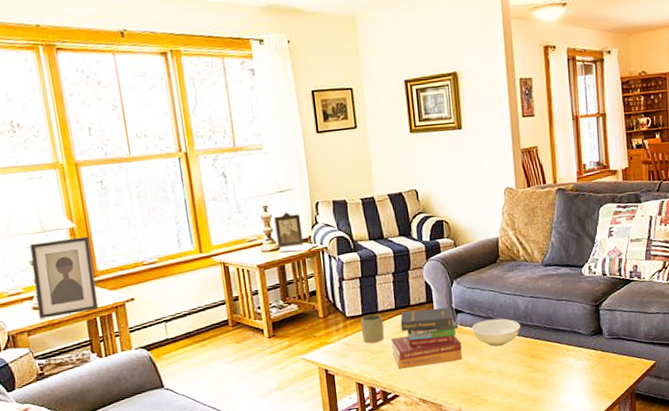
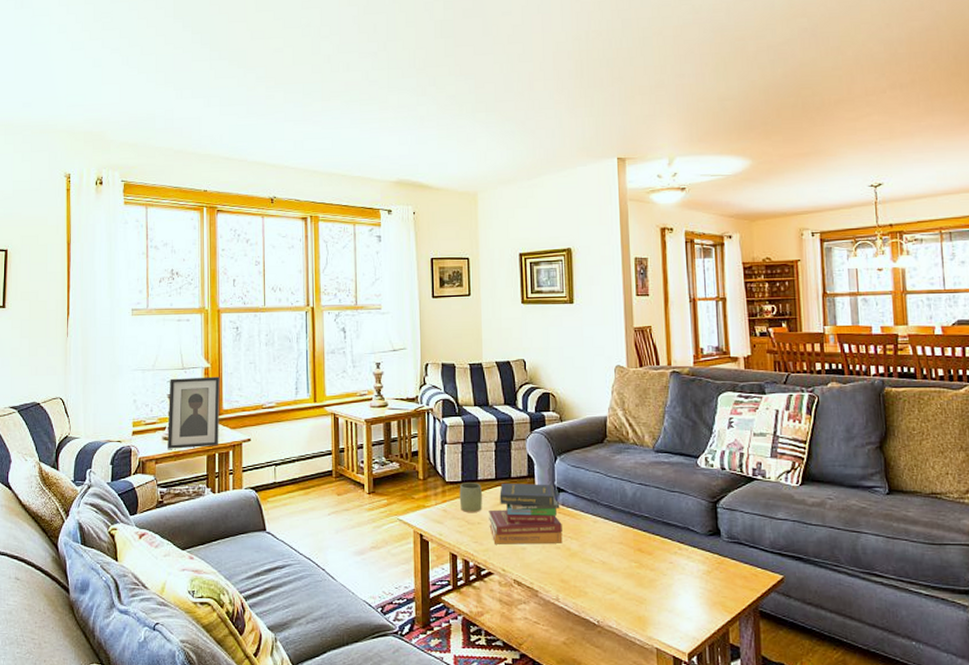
photo frame: present [274,211,304,248] -> none [385,370,411,405]
bowl: present [472,318,520,346] -> none [574,503,627,533]

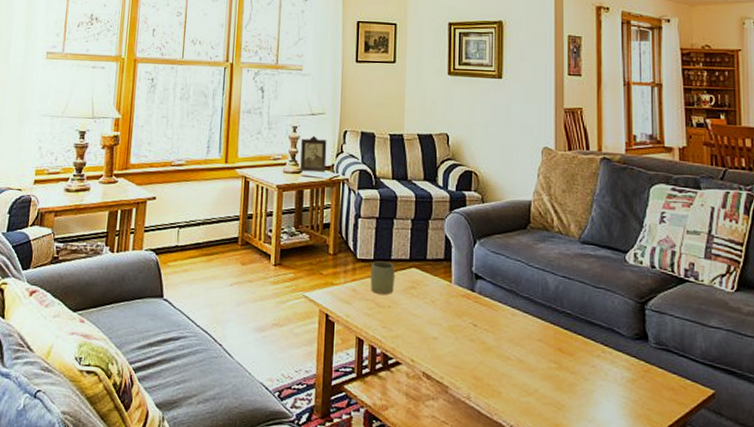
picture frame: present [167,376,220,449] -> none [69,127,130,203]
photo frame: none [385,370,411,405] -> present [300,135,327,172]
books: present [489,482,563,544] -> none [400,264,478,336]

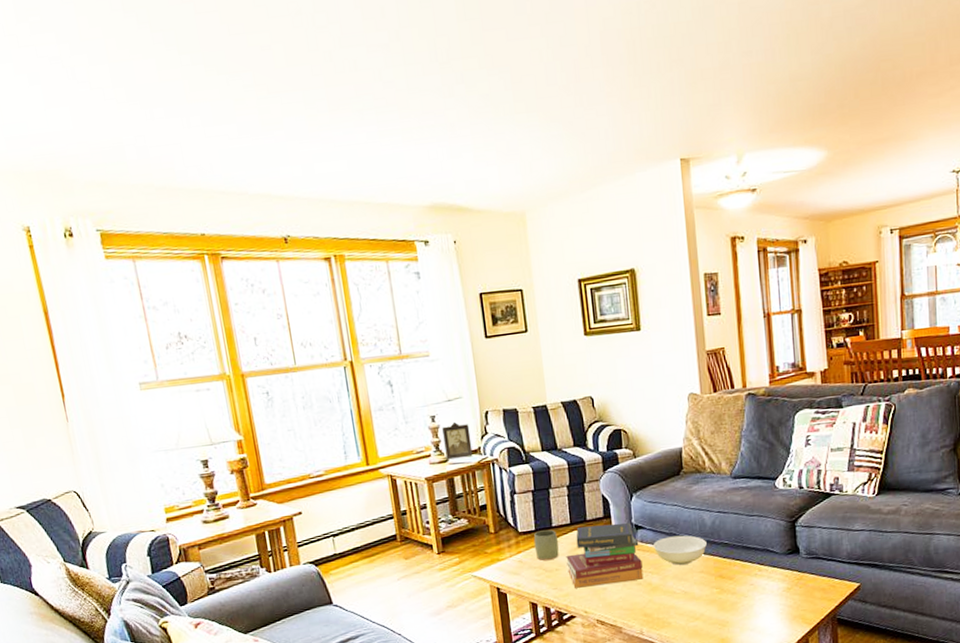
books: none [400,264,478,336] -> present [566,522,644,588]
bowl: none [492,293,548,328] -> present [654,535,707,565]

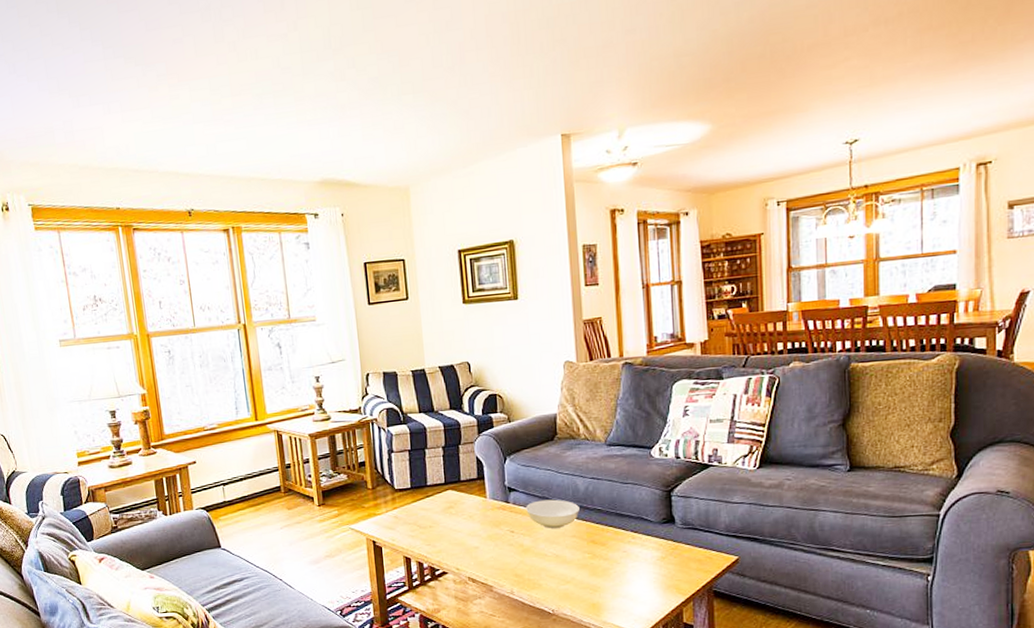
photo frame: present [442,421,473,460] -> none [326,382,354,418]
mug: present [533,529,559,560] -> none [409,488,434,517]
books: present [566,522,644,588] -> none [440,484,515,546]

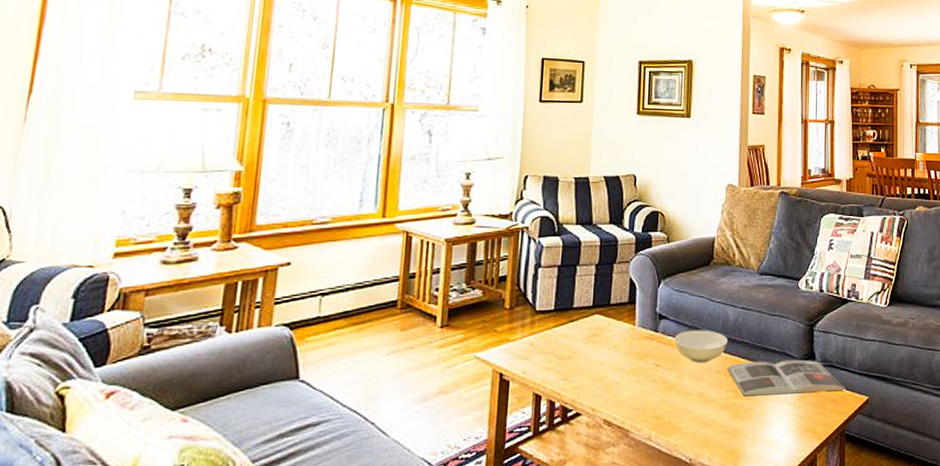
magazine: none [581,523,712,558] -> present [727,359,846,397]

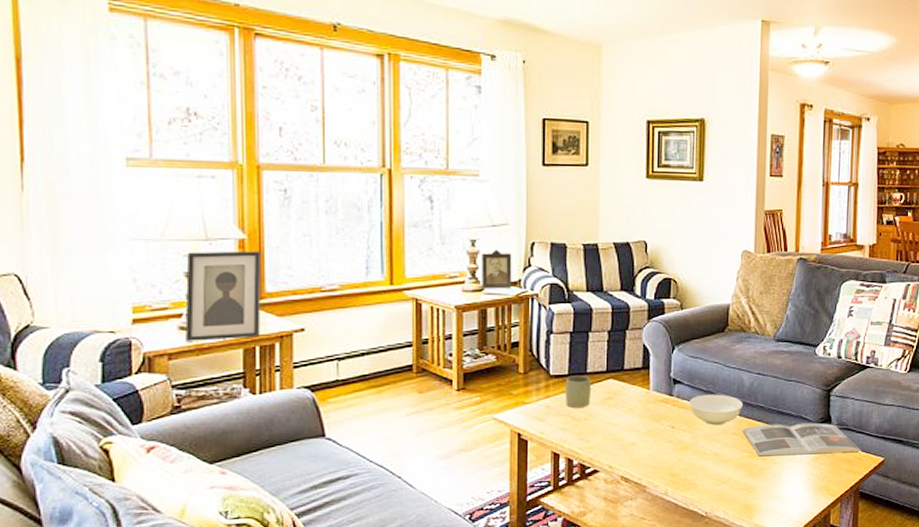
picture frame: none [166,183,256,276] -> present [185,251,262,341]
photo frame: none [473,182,505,222] -> present [482,249,512,289]
mug: none [549,311,578,345] -> present [565,375,592,408]

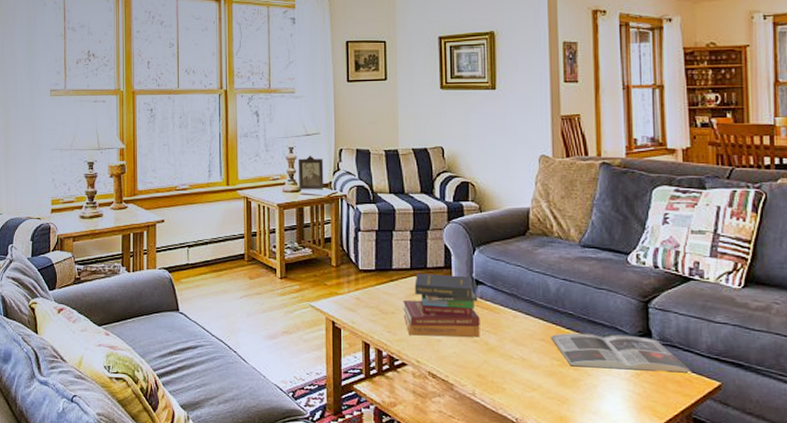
picture frame: present [185,251,262,341] -> none [84,157,135,228]
mug: present [565,375,592,408] -> none [373,271,397,302]
books: none [597,375,676,441] -> present [403,272,480,337]
bowl: present [689,394,743,425] -> none [493,297,550,329]

